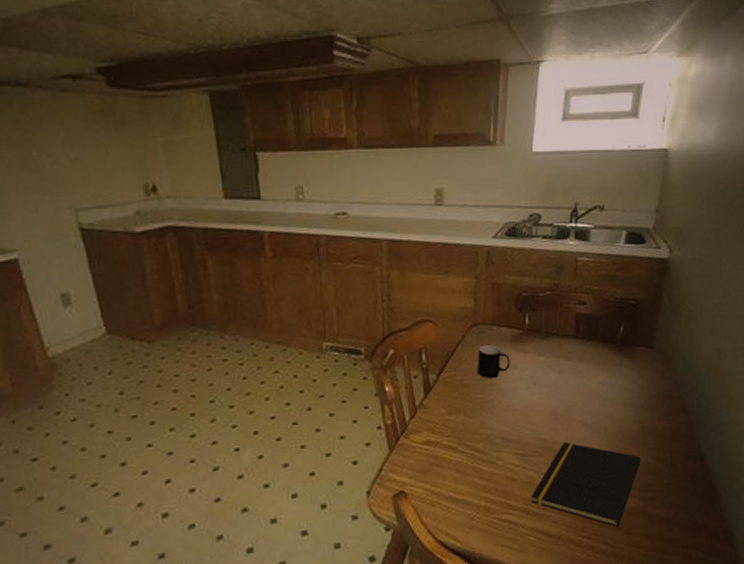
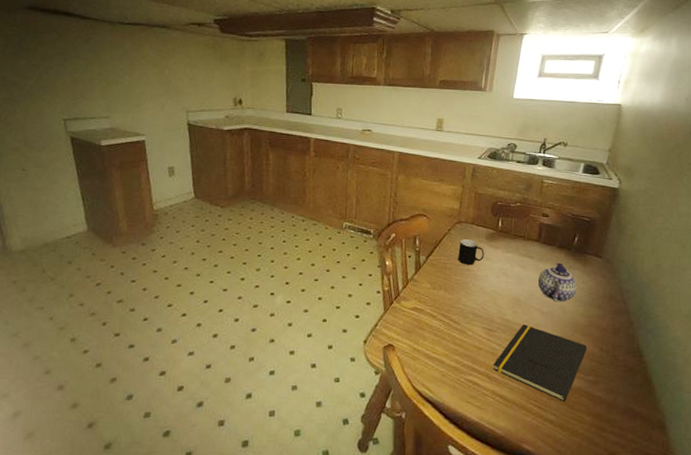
teapot: none [578,359,626,410] -> present [537,262,577,302]

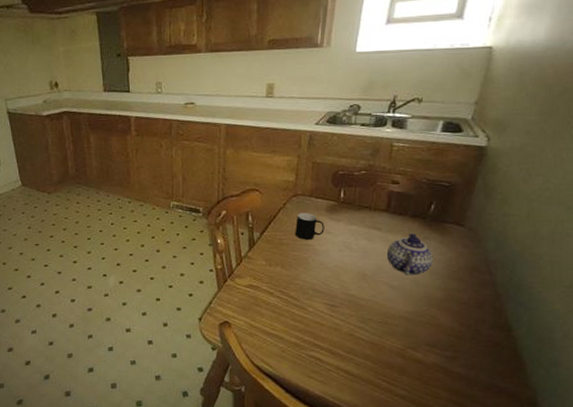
notepad: present [493,324,587,403] -> none [337,299,444,378]

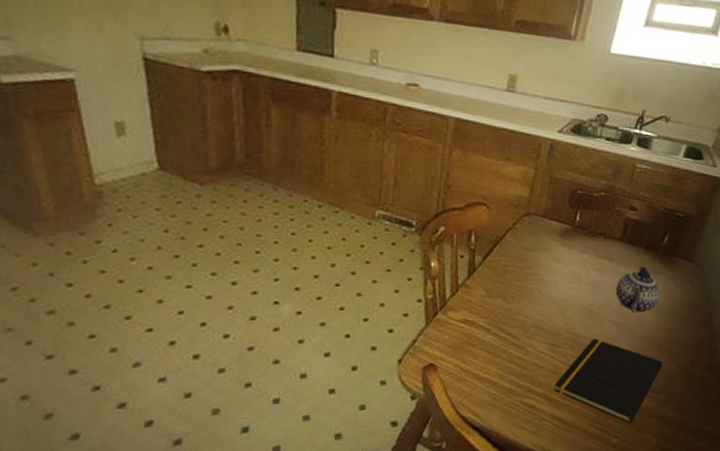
cup: present [295,213,325,240] -> none [523,236,556,268]
notepad: none [337,299,444,378] -> present [554,338,663,425]

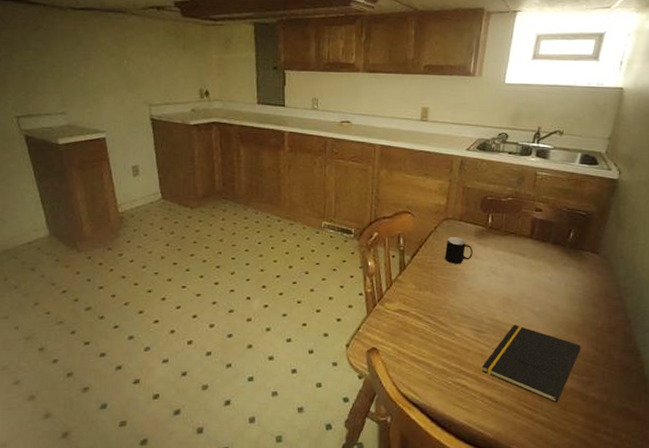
cup: none [523,236,556,268] -> present [445,237,473,264]
teapot: present [615,265,661,313] -> none [529,259,572,301]

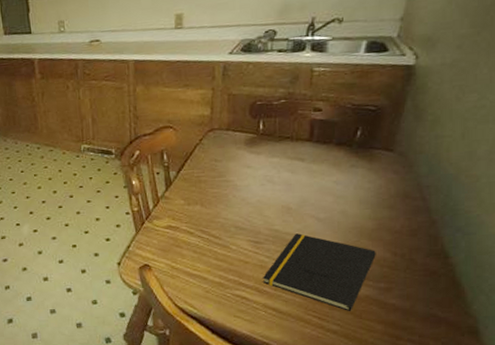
cup: present [445,237,473,264] -> none [213,147,244,176]

